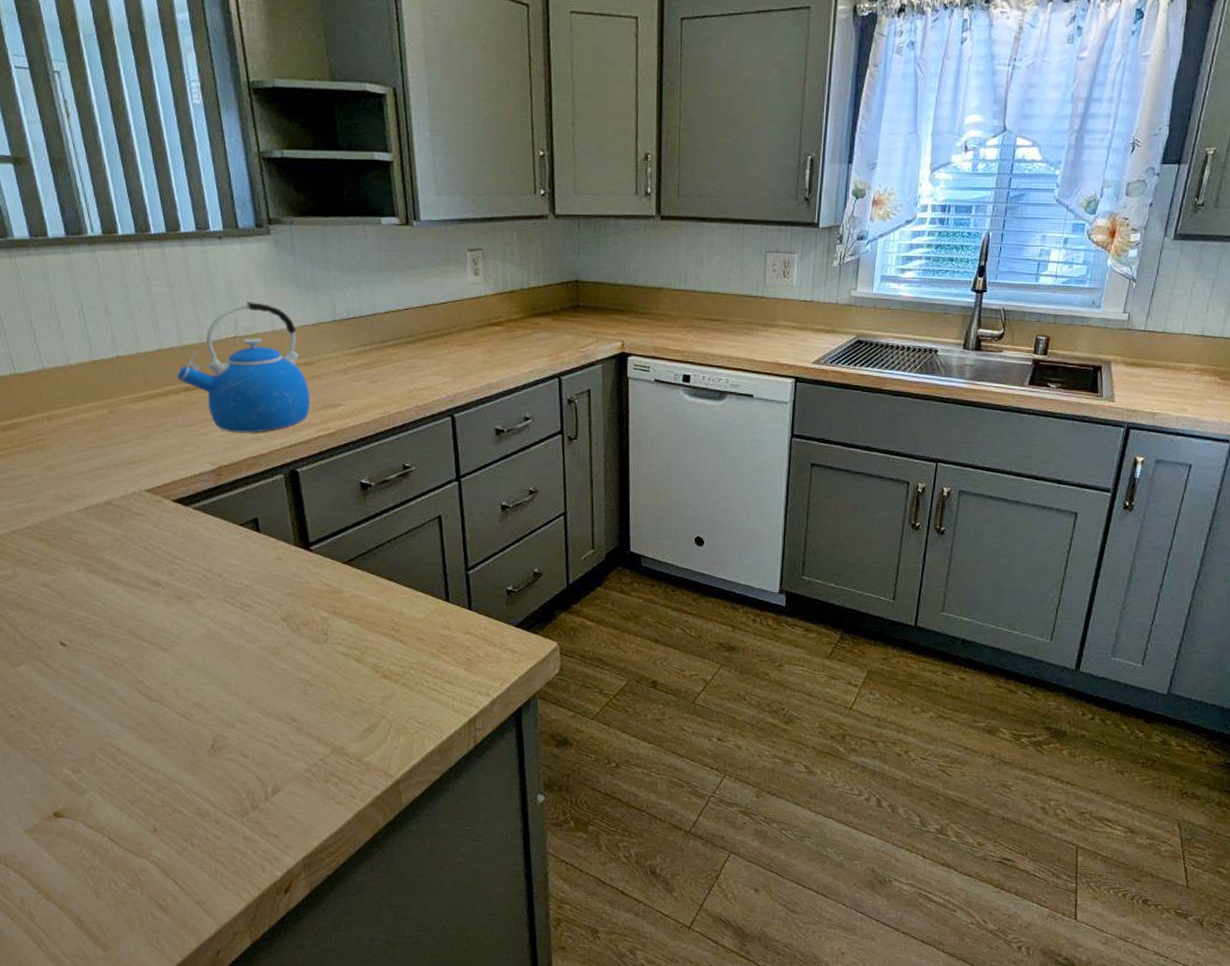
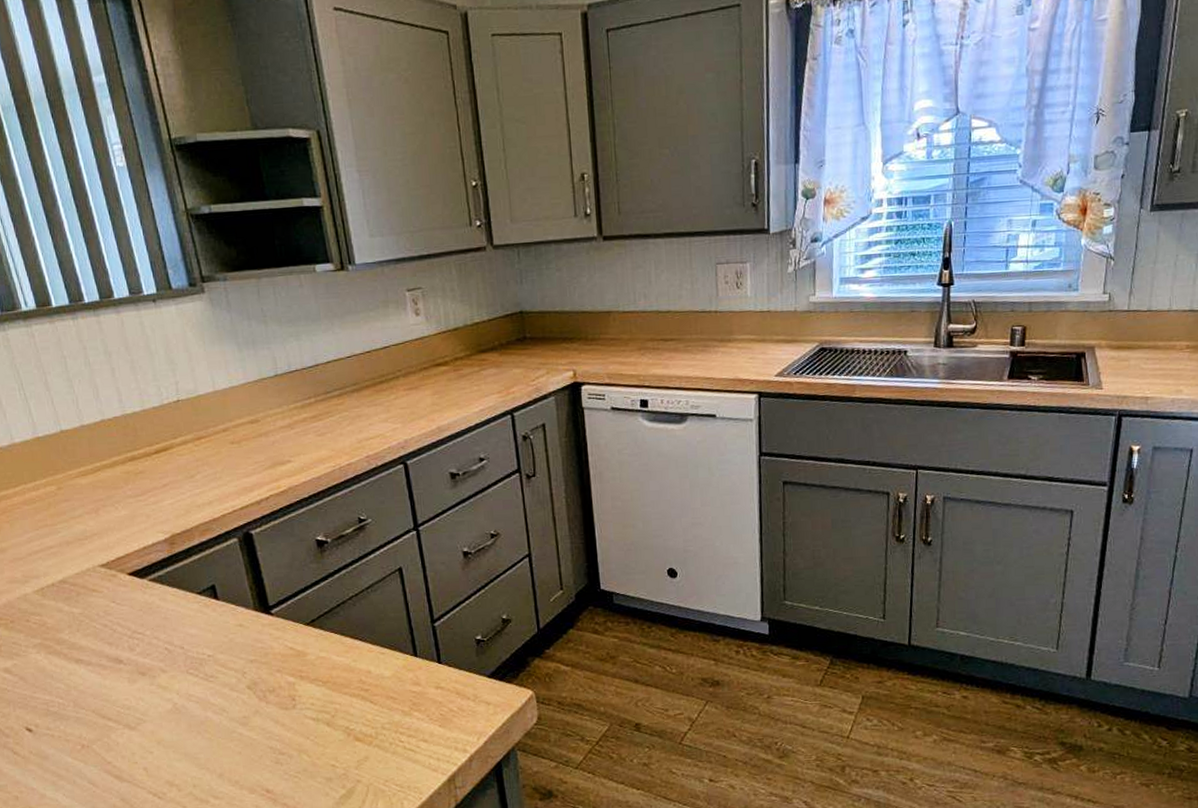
kettle: present [177,302,310,433] -> none [122,363,259,499]

